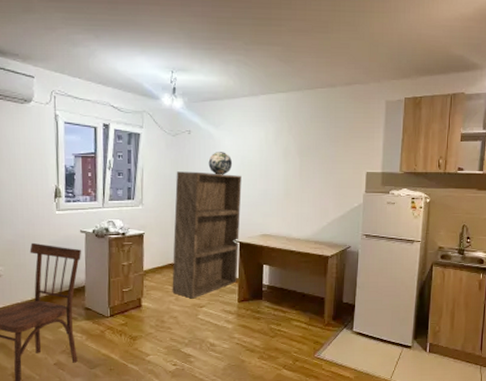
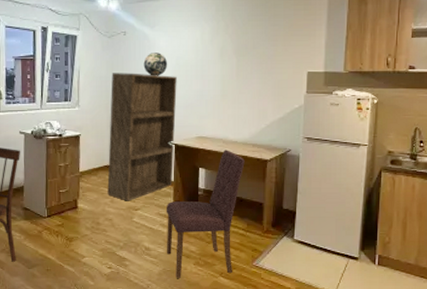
dining chair: none [230,247,307,372] -> present [166,150,245,278]

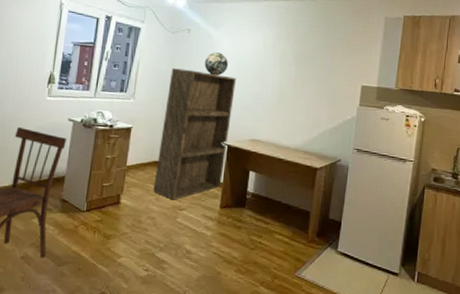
dining chair: present [166,150,245,278] -> none [207,154,296,286]

